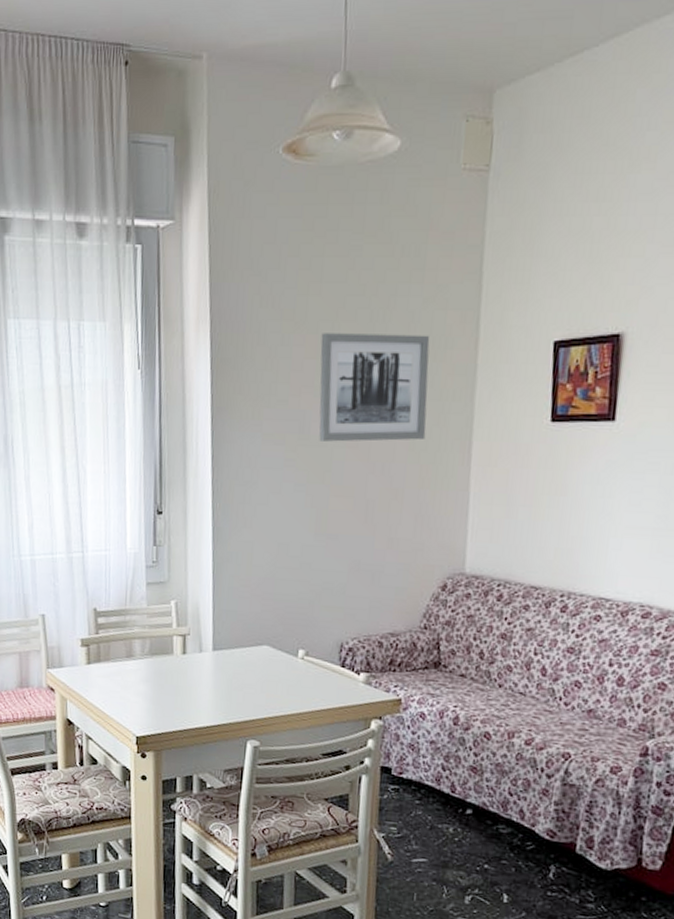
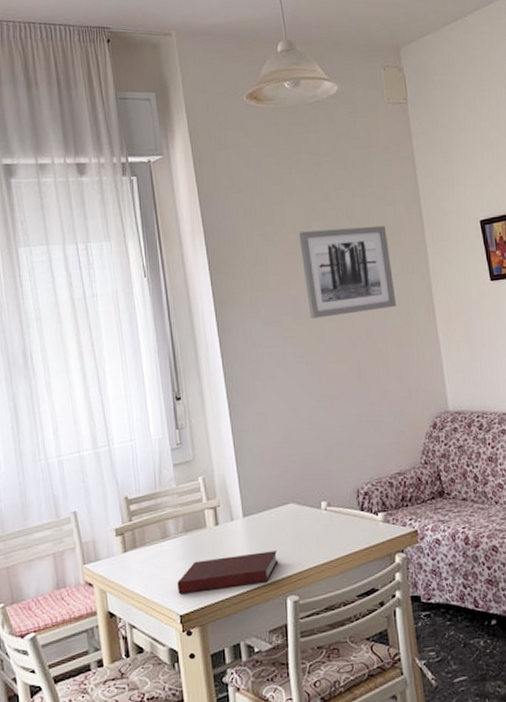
notebook: none [137,686,244,721] -> present [177,551,279,595]

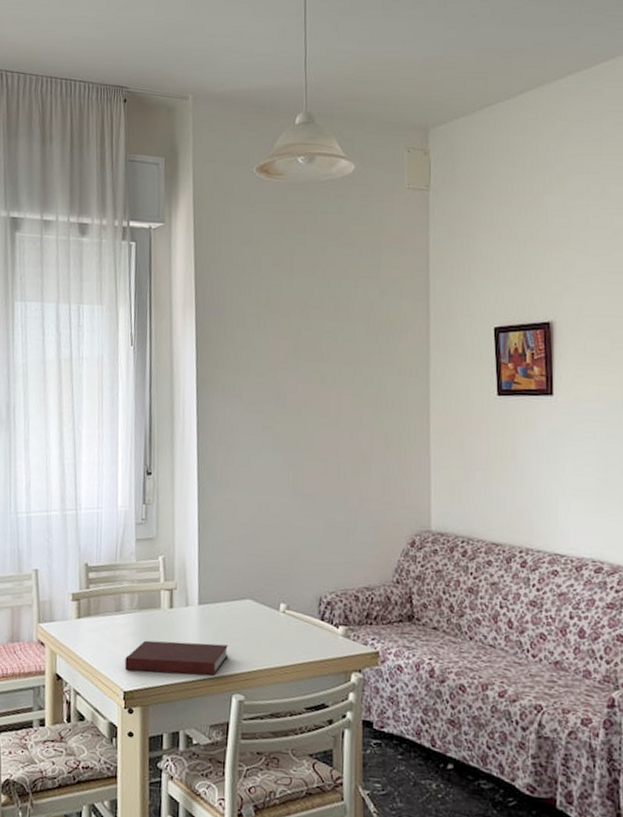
wall art: present [299,225,397,319] -> none [292,317,389,411]

